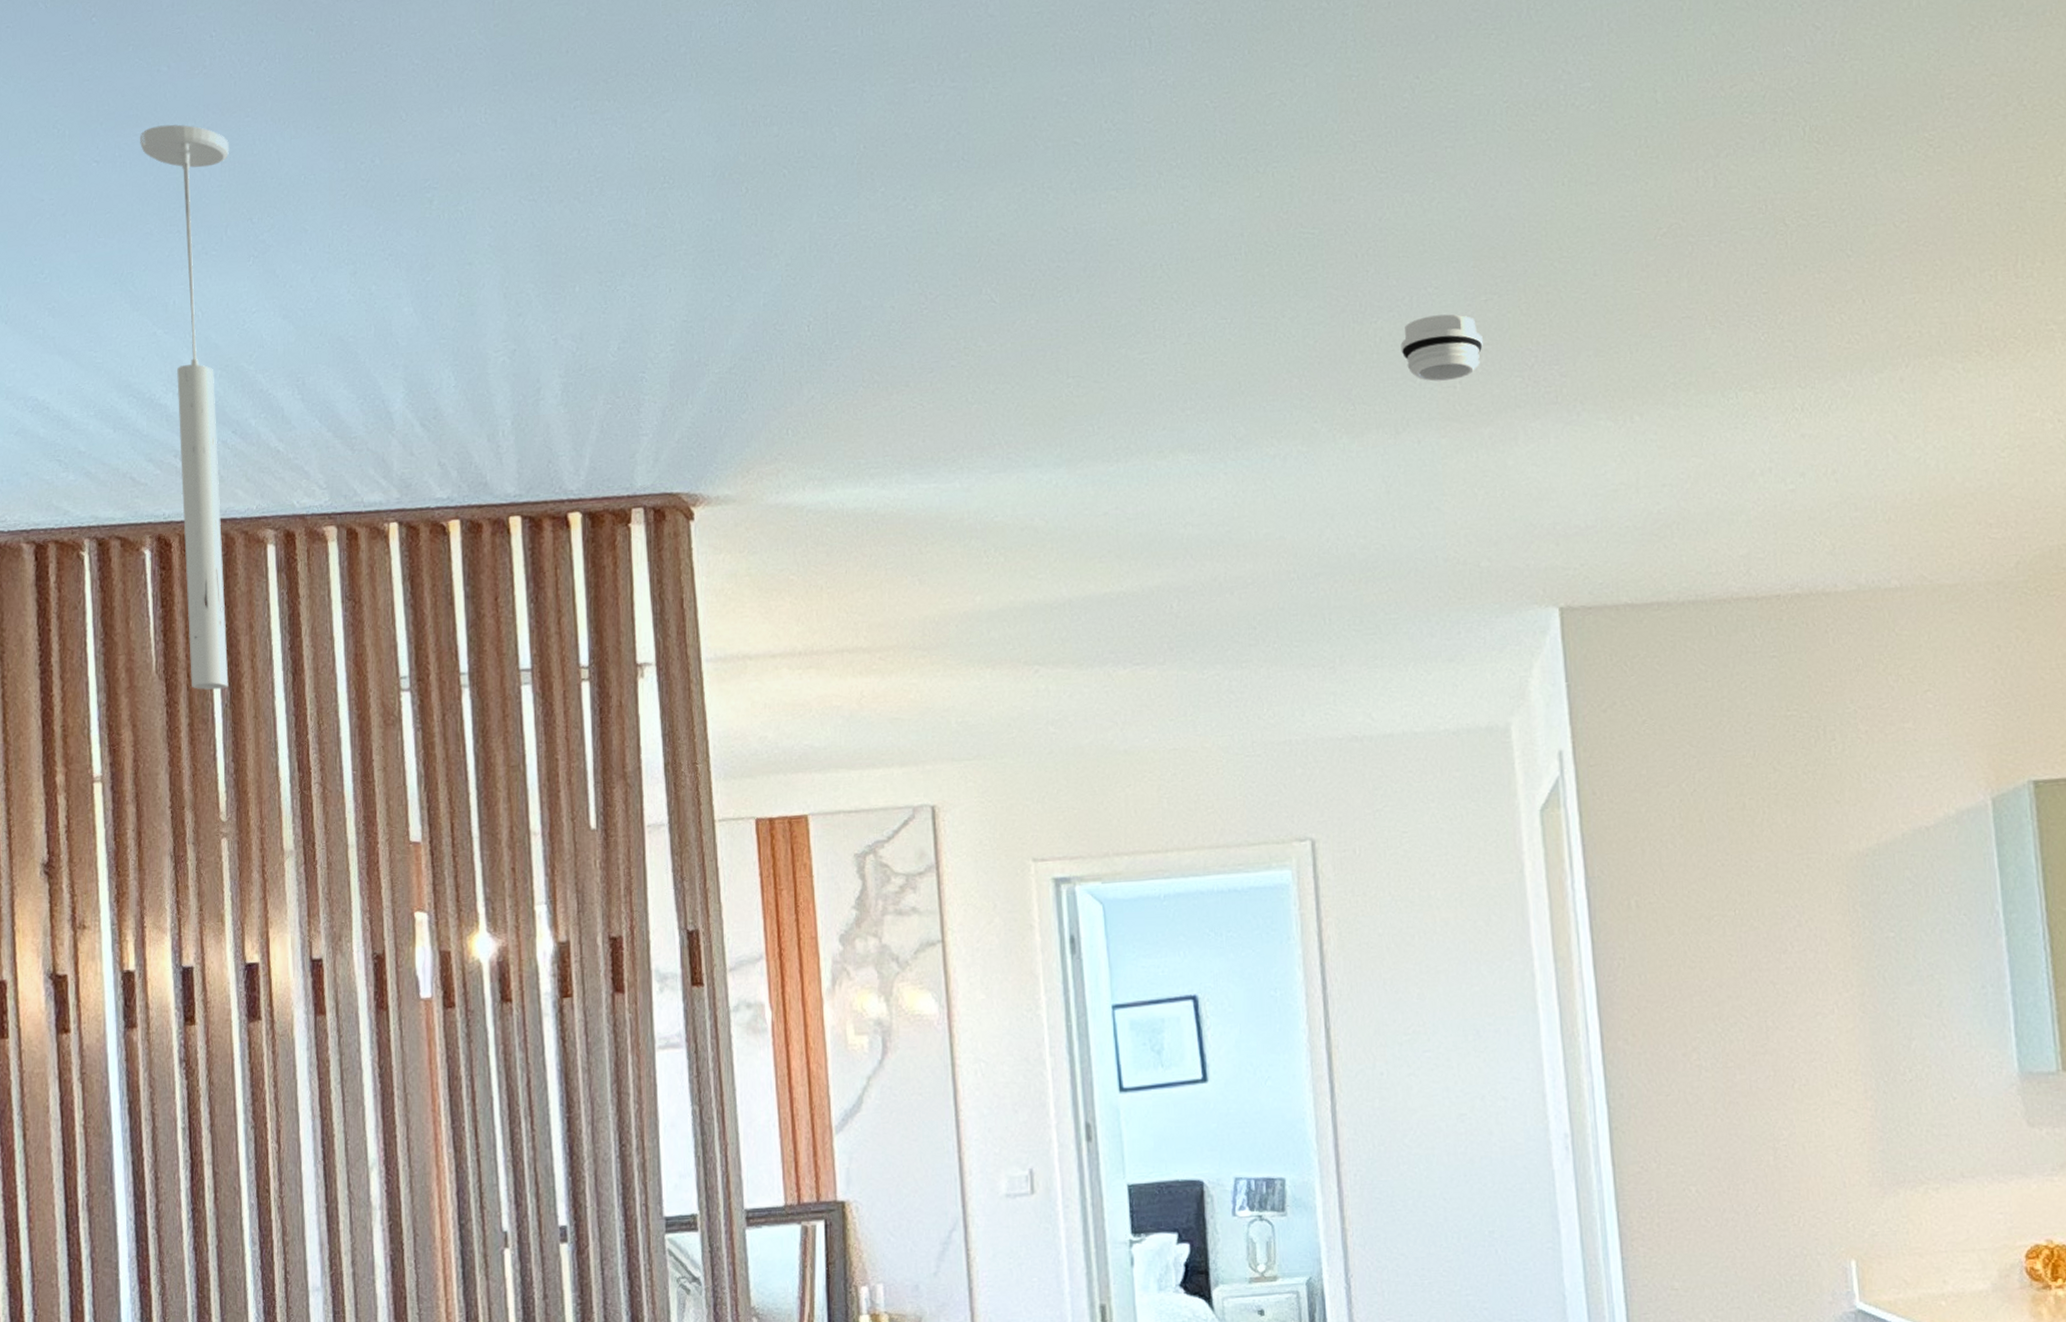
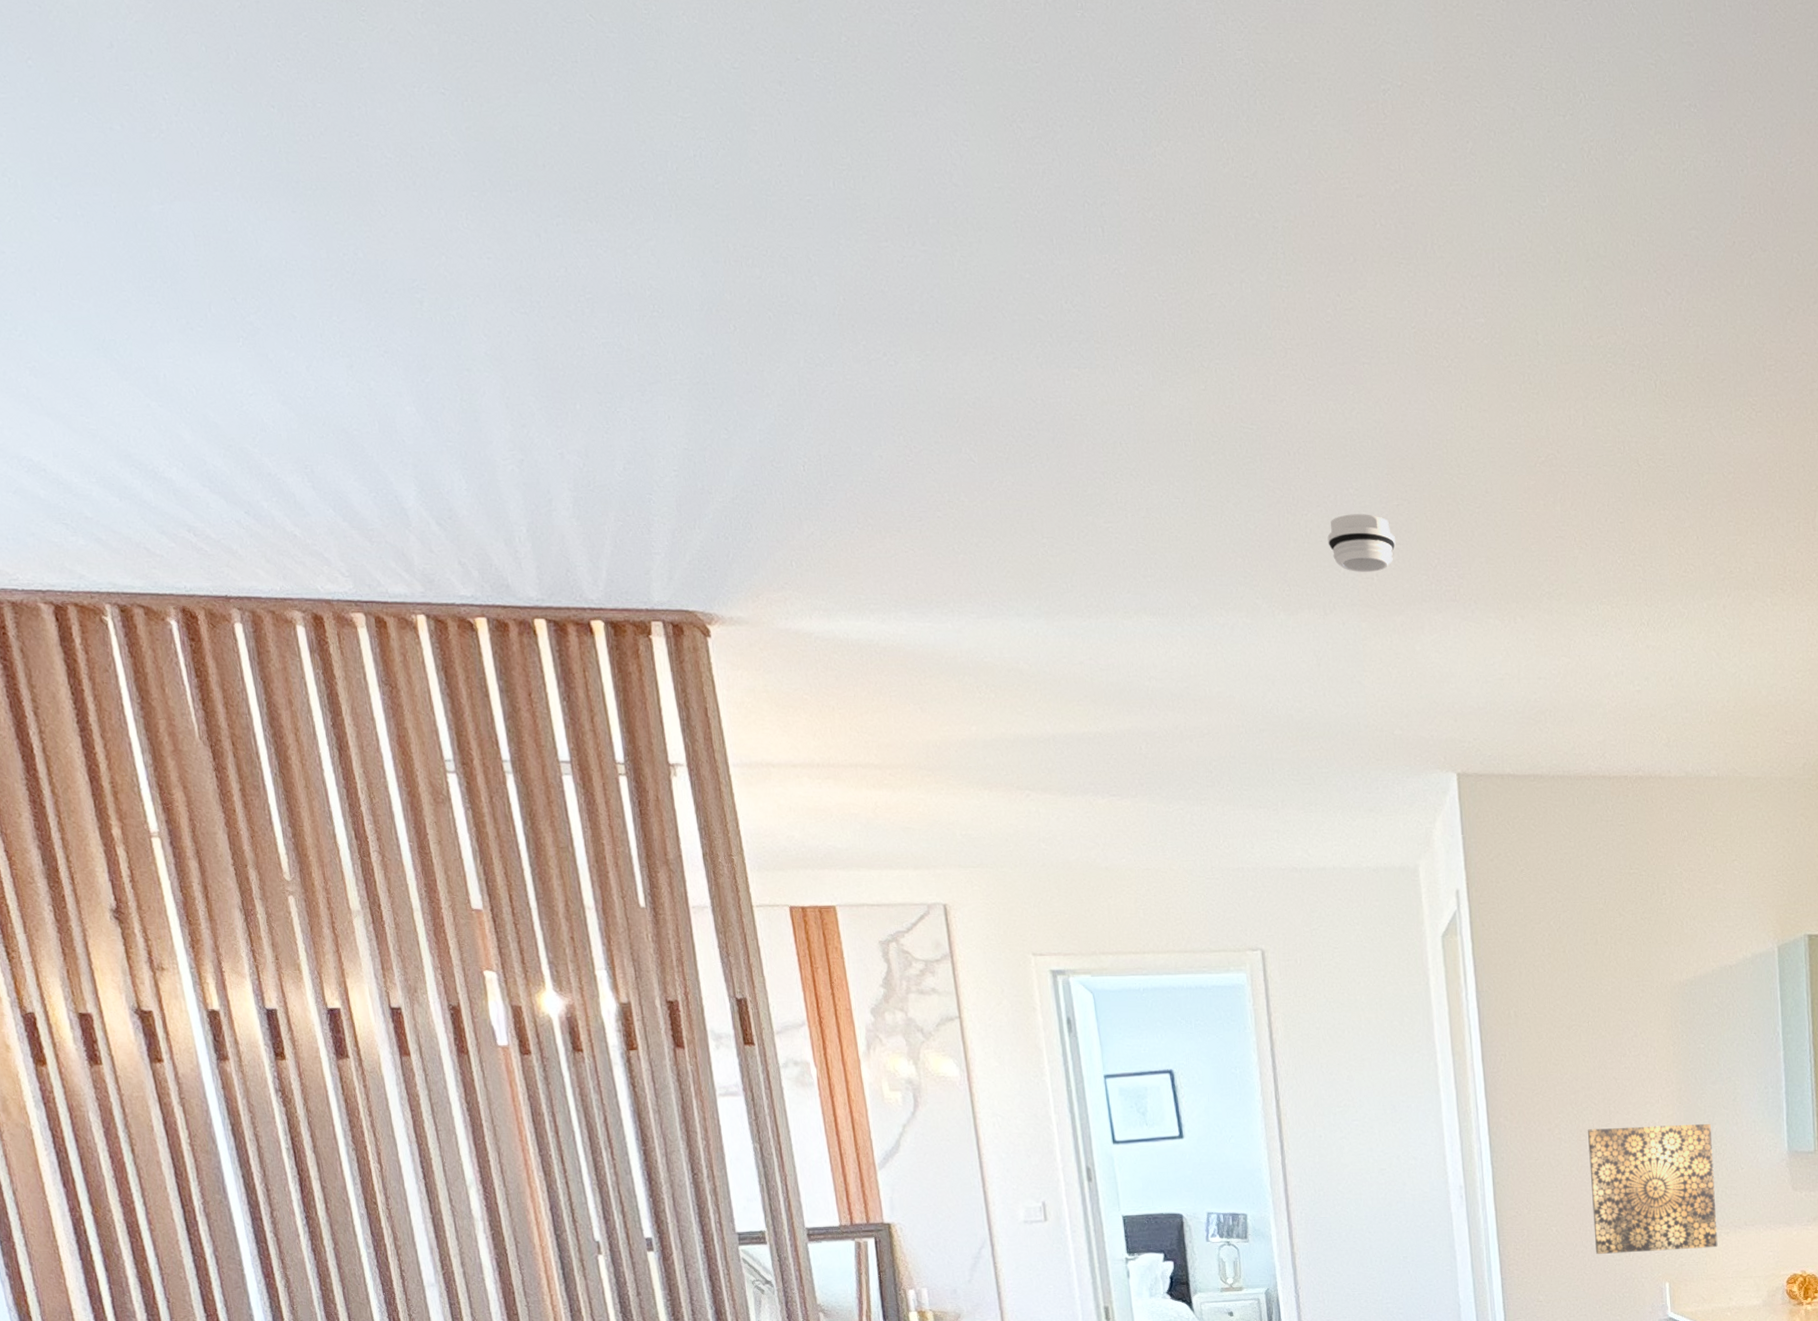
ceiling light: present [140,124,230,690] -> none [101,188,275,759]
wall art: none [1737,1038,1924,1222] -> present [1588,1123,1718,1254]

